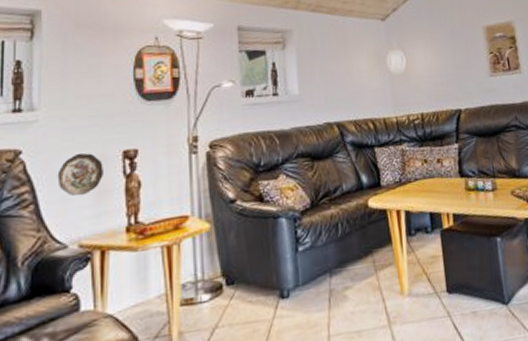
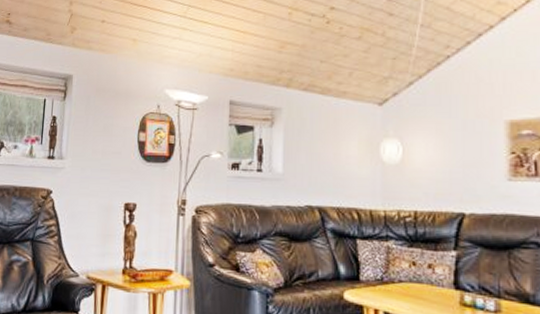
decorative plate: present [57,152,103,196] -> none [75,199,109,236]

